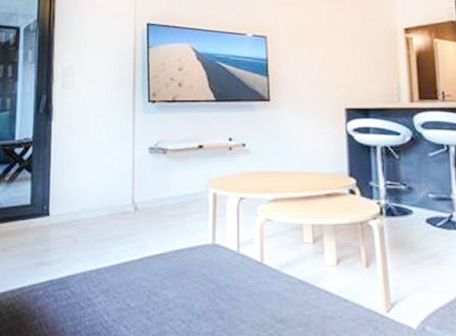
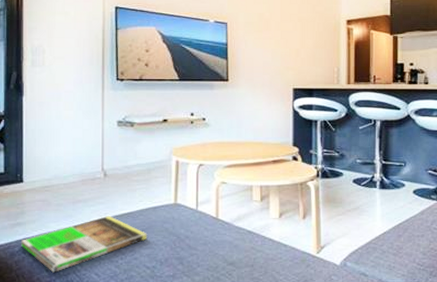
magazine: none [45,256,183,322] -> present [21,215,148,273]

